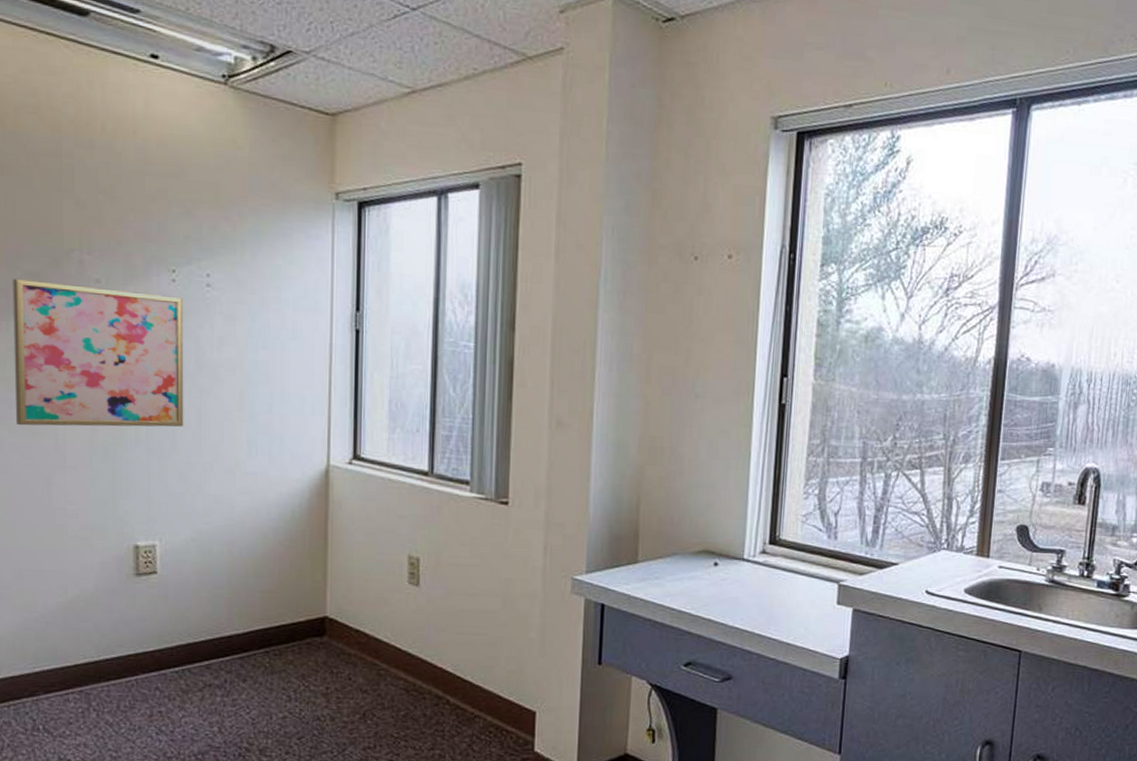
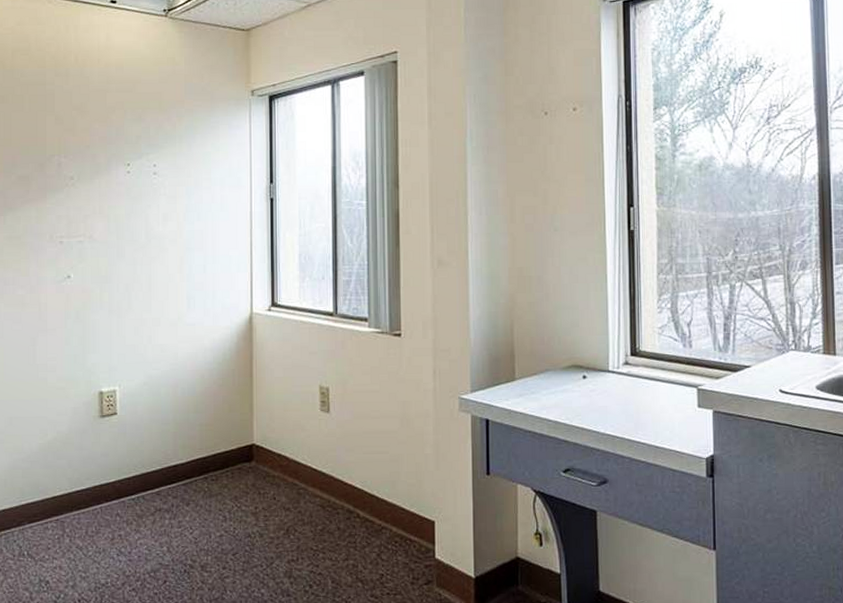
wall art: present [12,279,184,427] -> none [9,182,137,299]

